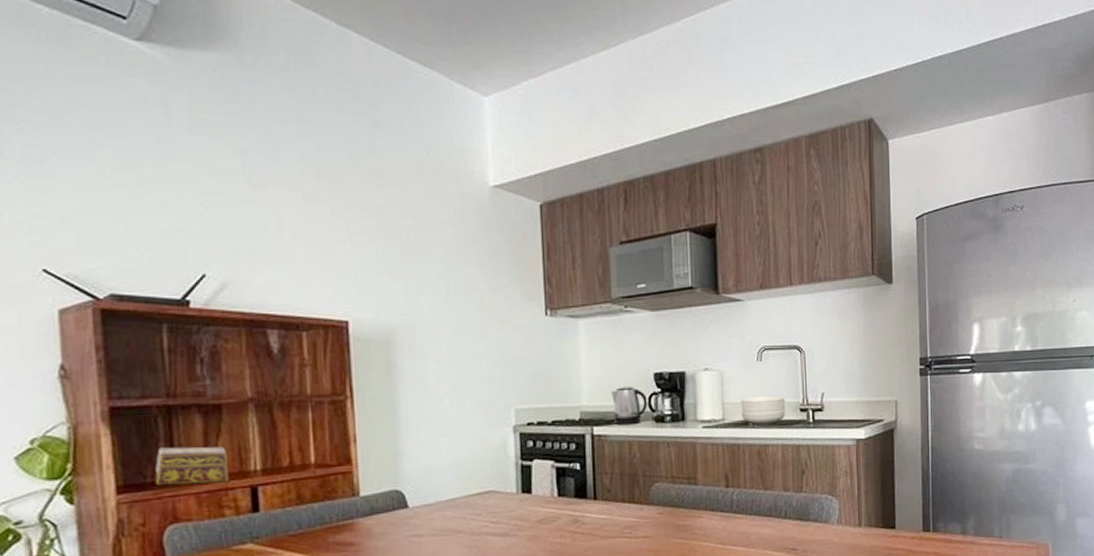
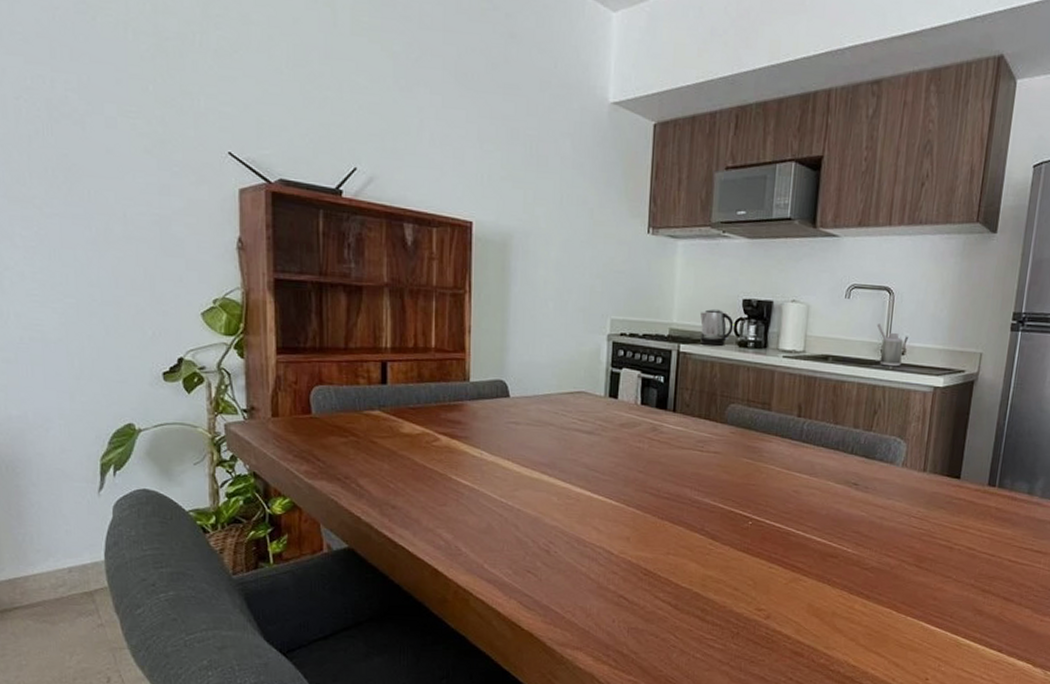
decorative box: present [154,446,230,486] -> none [306,318,365,355]
bowl: present [740,395,786,426] -> none [822,332,868,362]
soap dispenser: none [792,383,821,425] -> present [876,324,904,367]

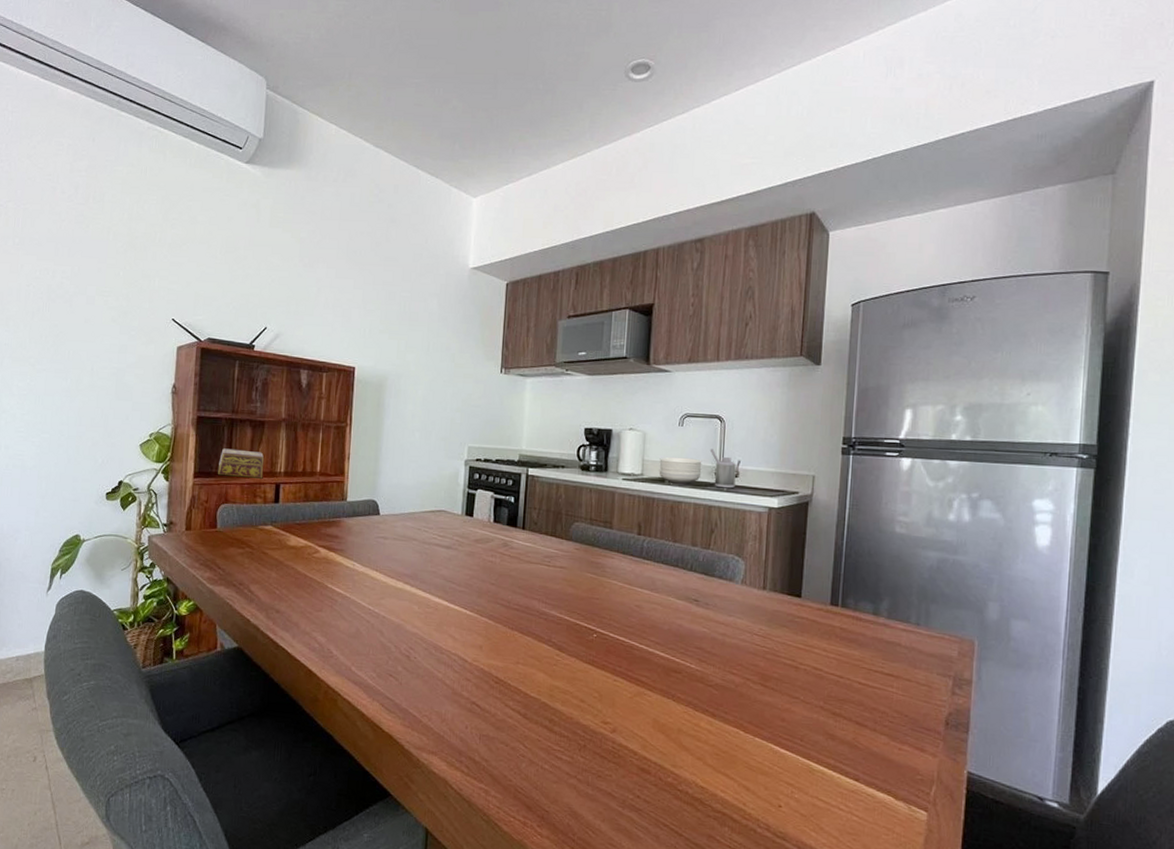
decorative box: none [306,318,365,355] -> present [217,448,264,479]
kettle: present [700,308,734,347] -> none [547,436,577,471]
bowl: none [822,332,868,362] -> present [659,457,702,484]

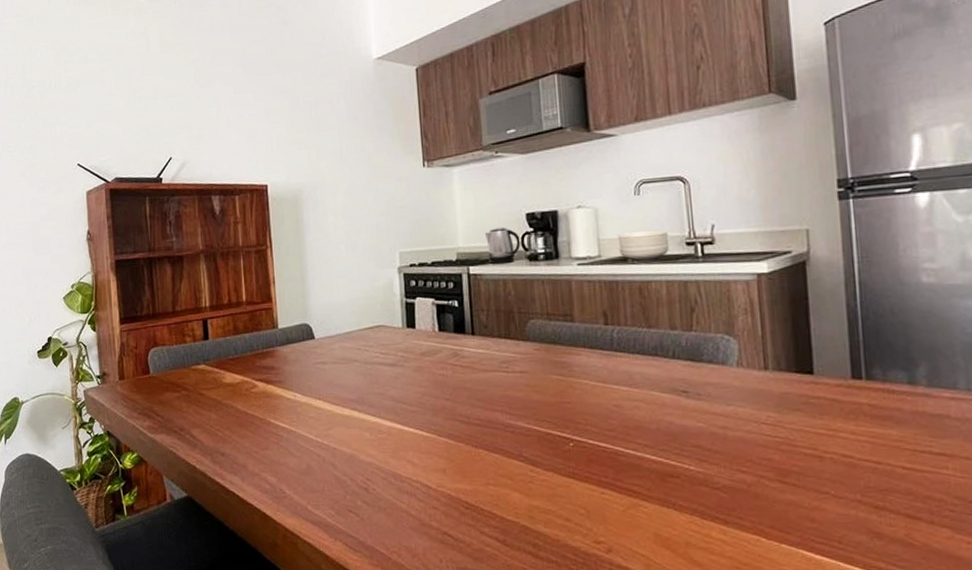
decorative box: present [217,448,264,479] -> none [142,288,189,319]
kettle: none [547,436,577,471] -> present [485,227,521,265]
soap dispenser: present [710,449,736,489] -> none [675,216,712,259]

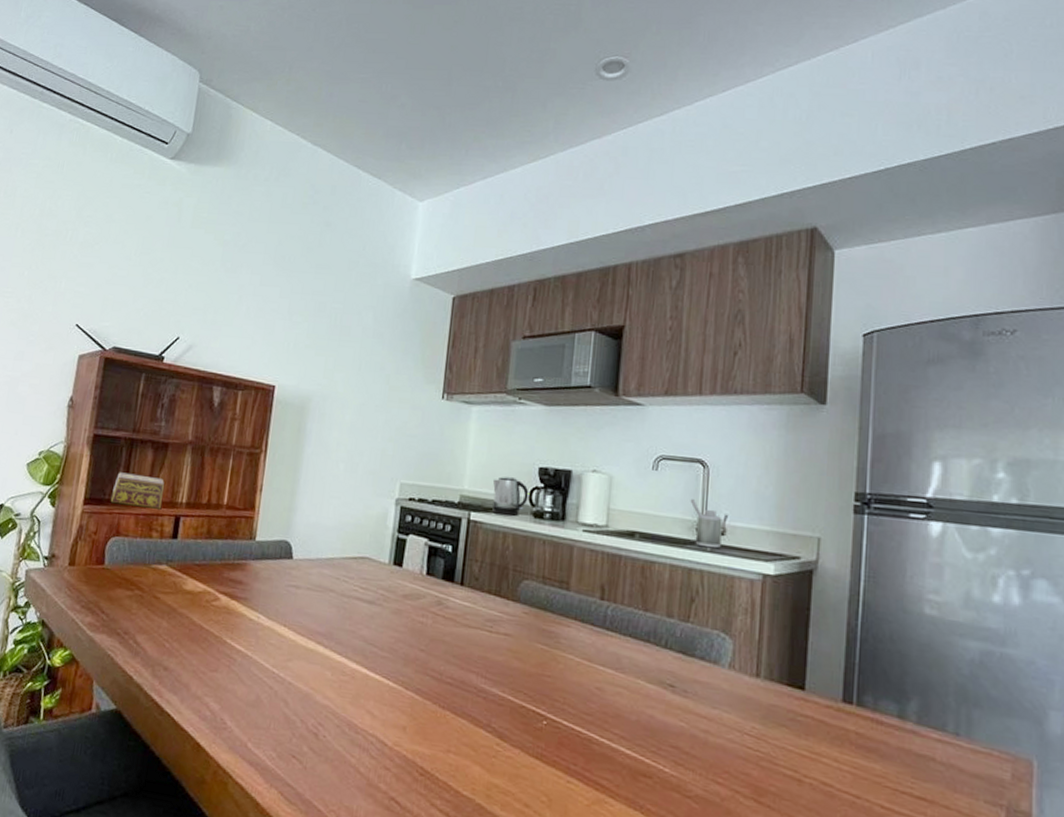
decorative box: none [142,288,189,319] -> present [110,472,164,509]
bowl: present [617,229,670,262] -> none [627,506,681,541]
soap dispenser: none [675,216,712,259] -> present [690,499,723,549]

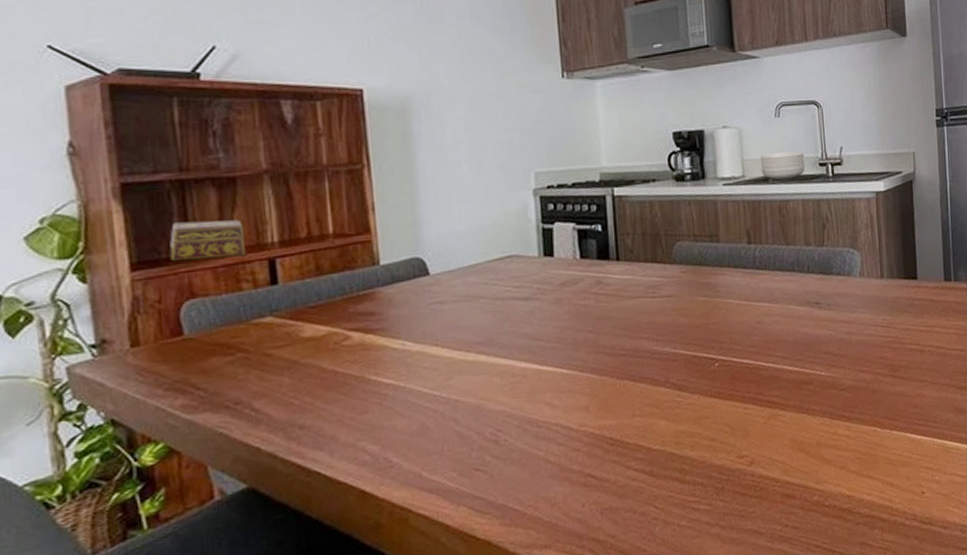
kettle: present [492,476,529,517] -> none [631,145,668,186]
bowl: none [627,506,681,541] -> present [760,150,806,181]
soap dispenser: present [690,499,723,549] -> none [810,138,841,179]

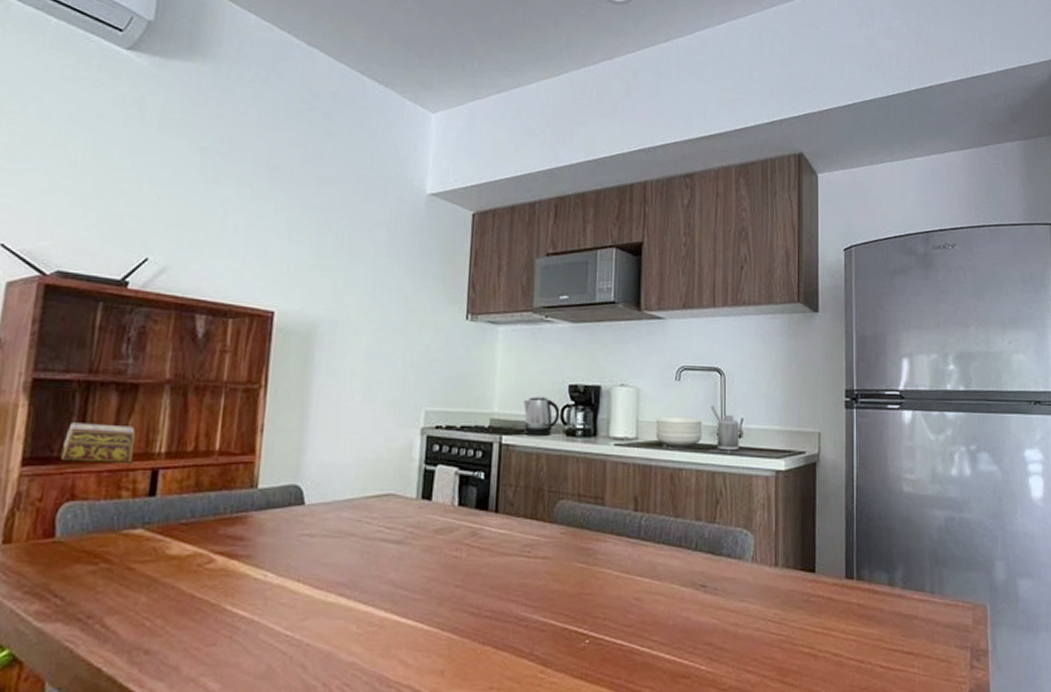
kettle: none [631,145,668,186] -> present [524,395,560,437]
soap dispenser: none [810,138,841,179] -> present [710,406,739,451]

